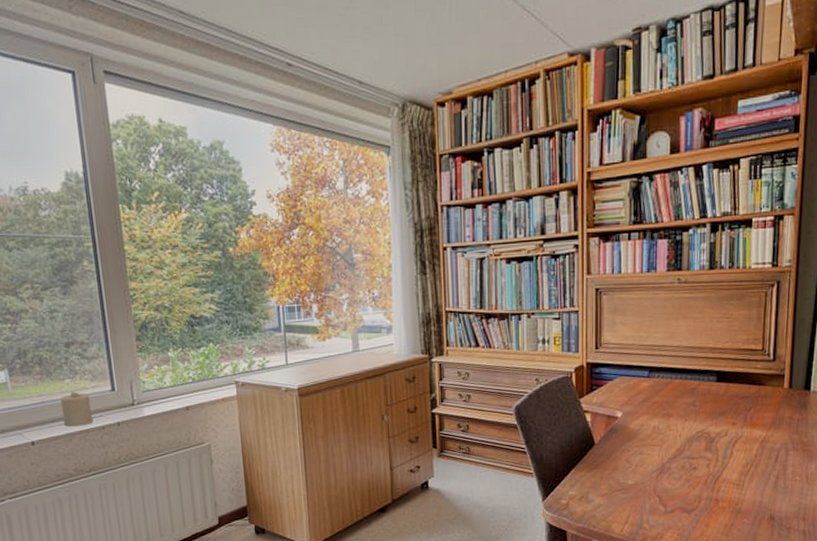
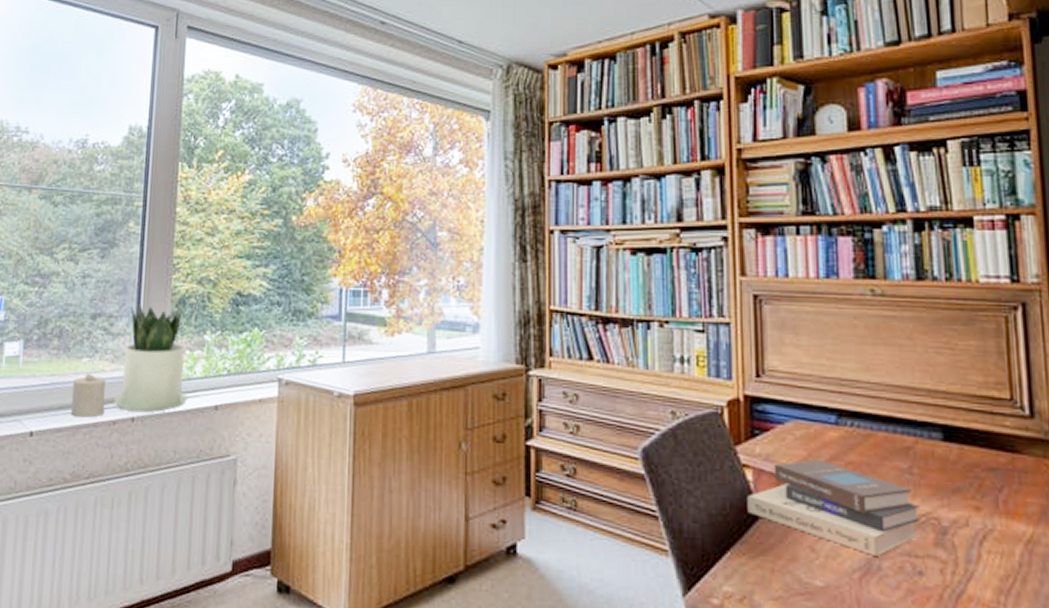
planter: none [98,328,163,418] -> present [114,303,188,412]
books: none [586,402,698,462] -> present [747,459,921,558]

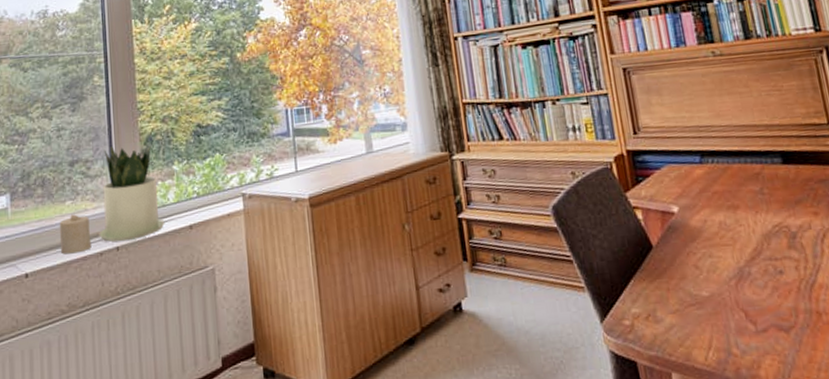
books: present [747,459,921,558] -> none [640,193,775,266]

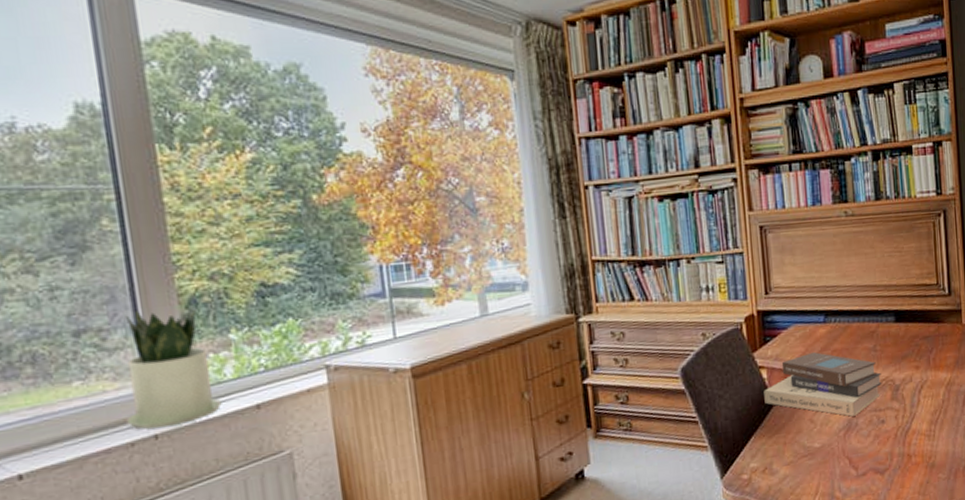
candle: present [59,214,92,254] -> none [64,397,117,448]
books: none [640,193,775,266] -> present [764,351,882,417]

